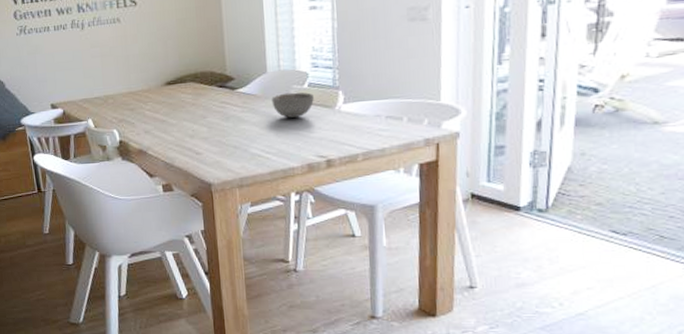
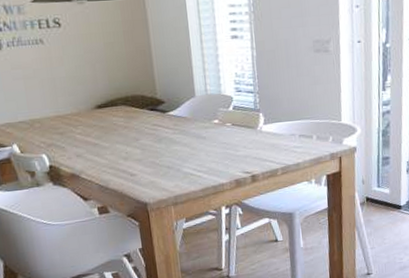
bowl: present [271,92,314,119] -> none [200,114,239,139]

